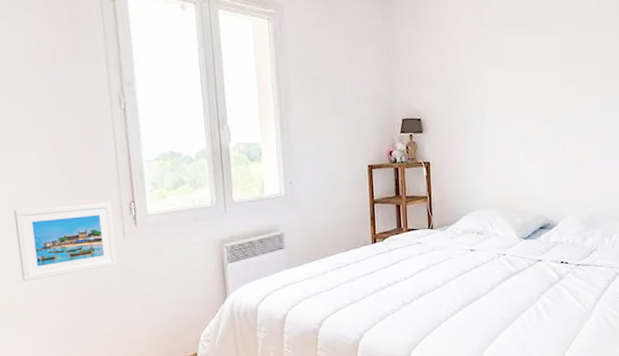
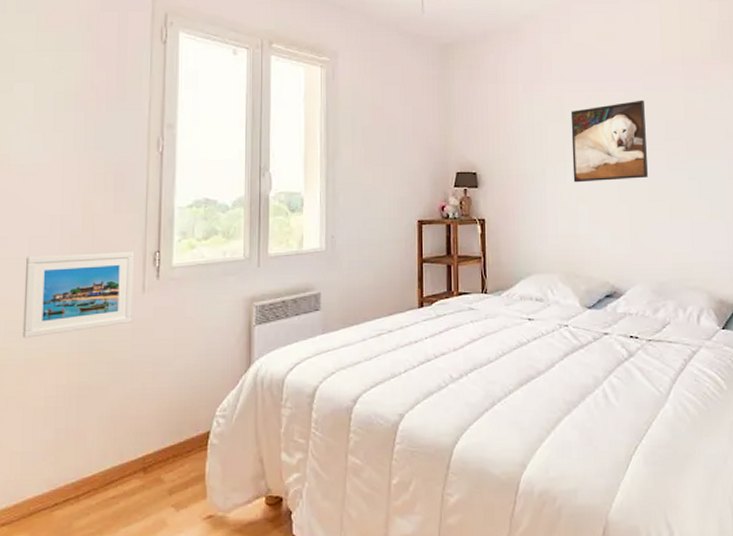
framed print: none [509,42,581,125] -> present [570,100,648,183]

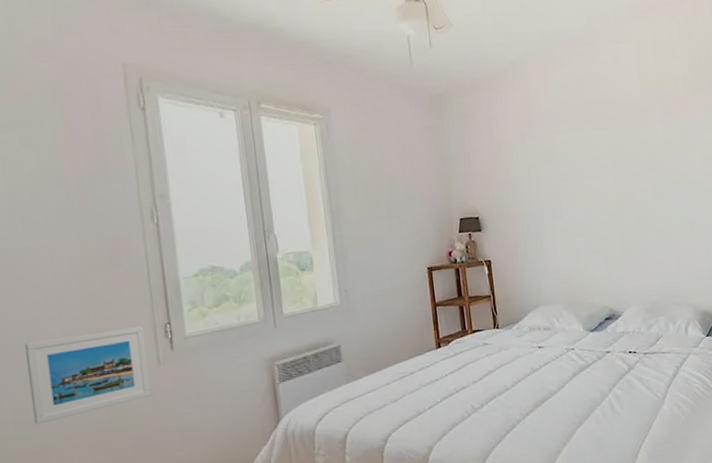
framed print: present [570,100,648,183] -> none [561,136,635,219]

